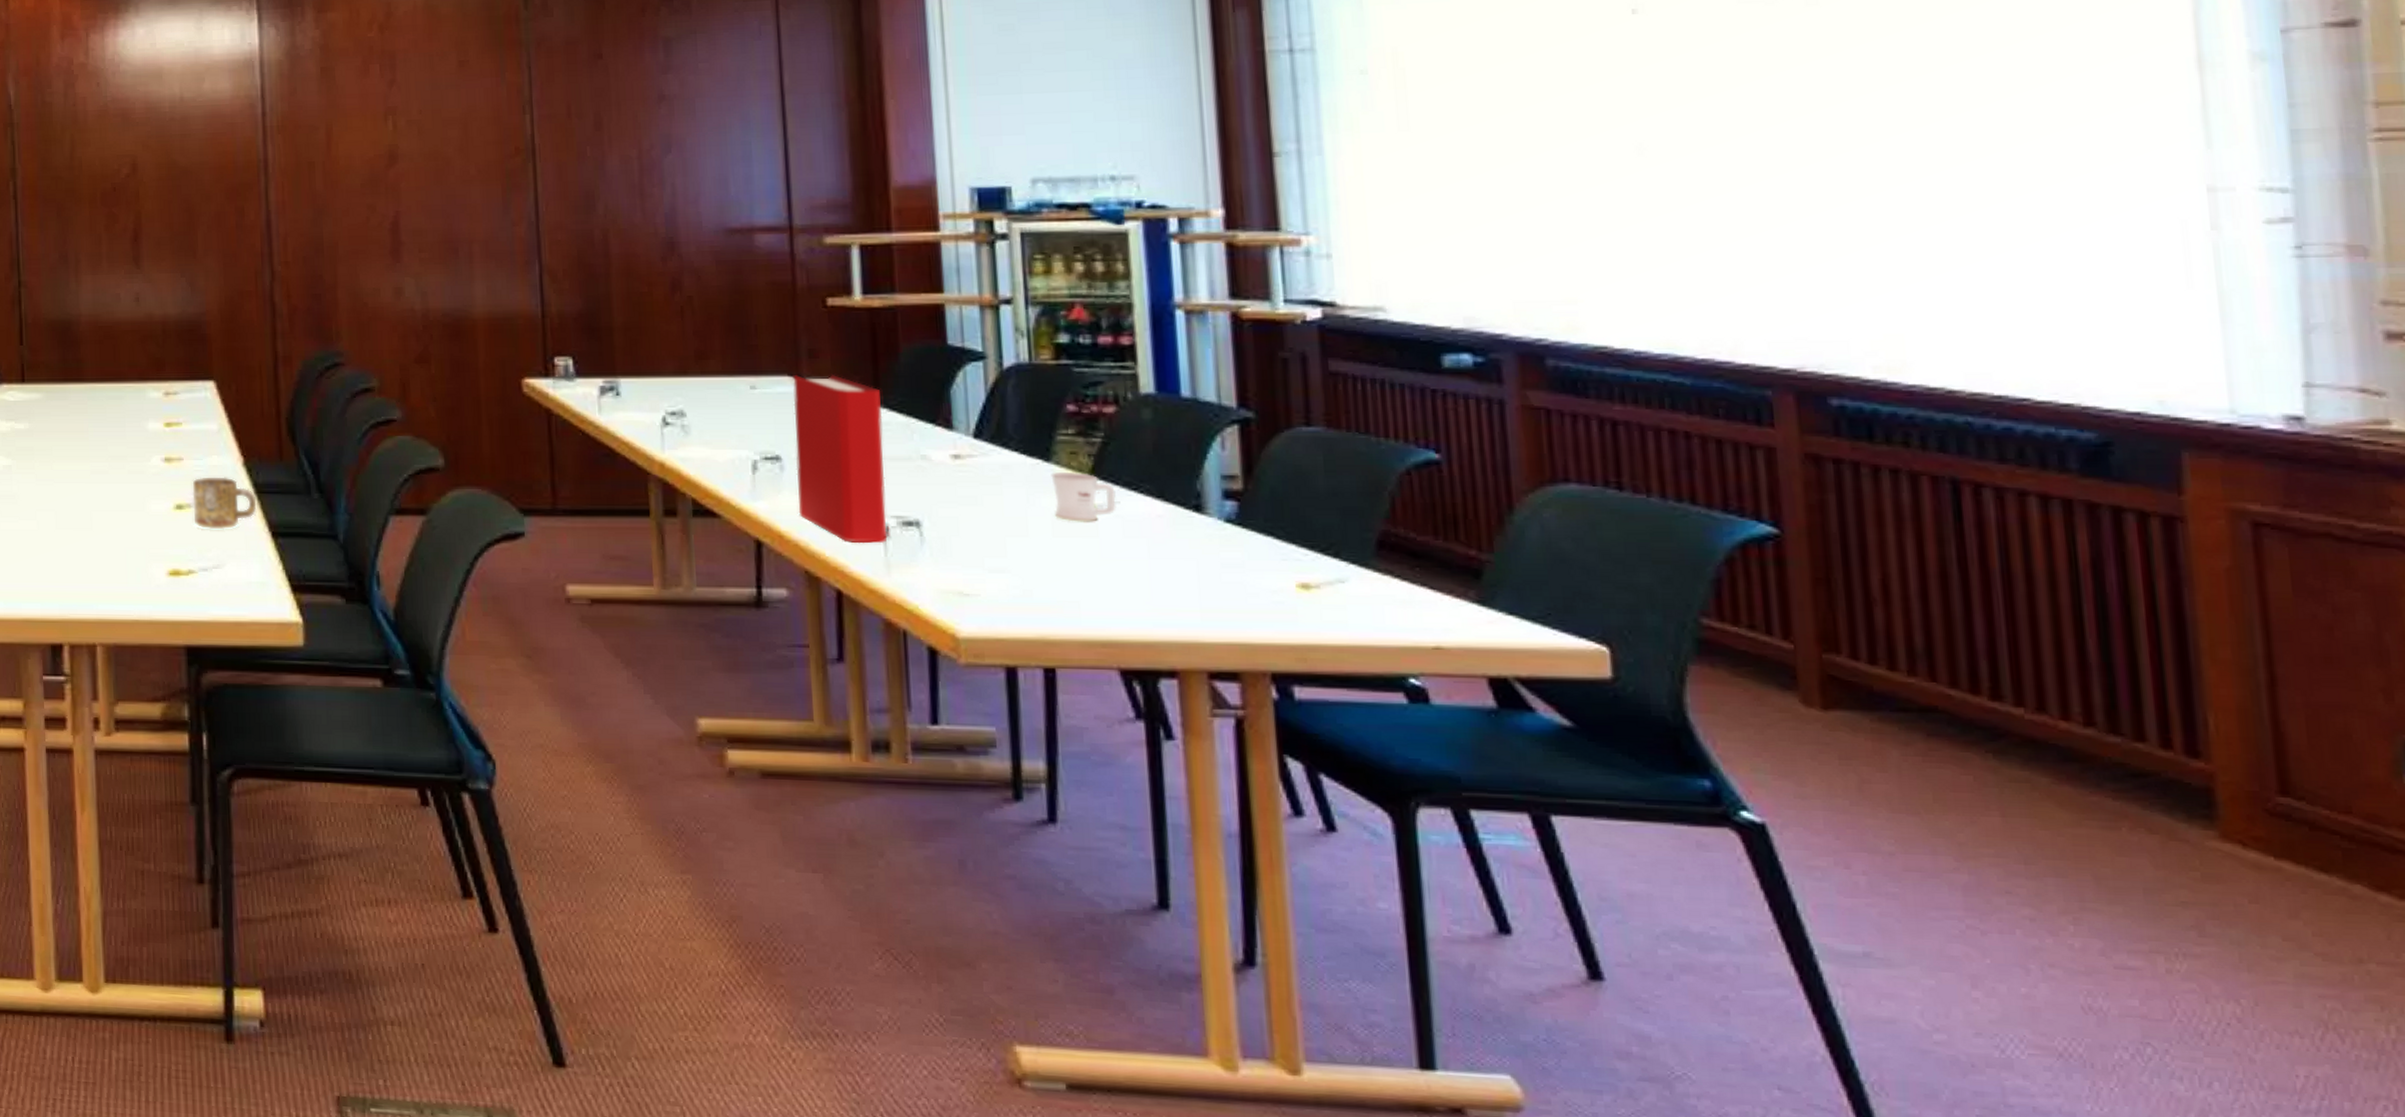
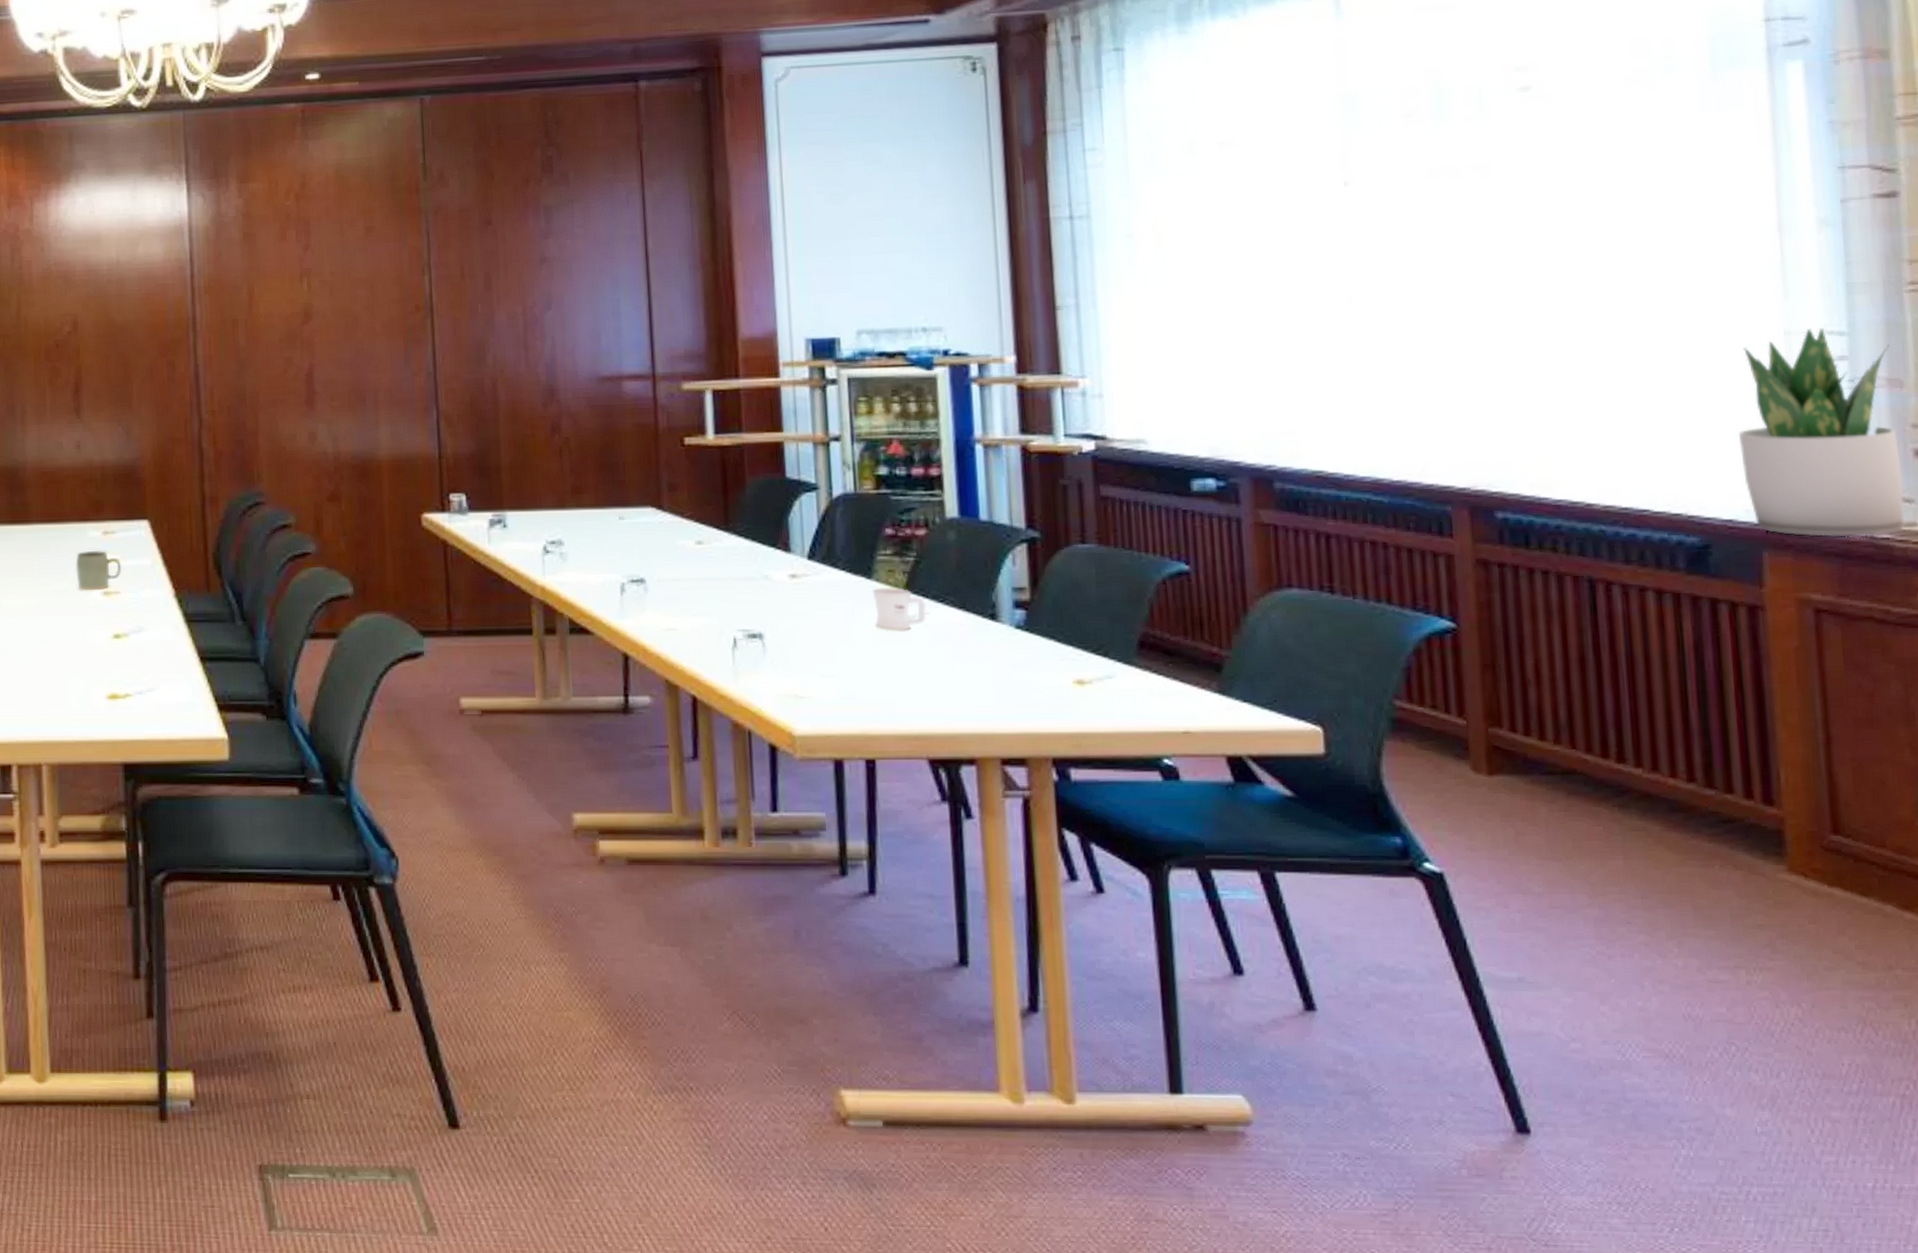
mug: none [134,412,185,457] -> present [75,550,122,591]
mug: present [192,477,256,530] -> none [128,608,186,656]
book: present [793,375,886,544] -> none [655,506,734,655]
planter: none [2147,183,2374,436] -> present [1738,327,1905,537]

